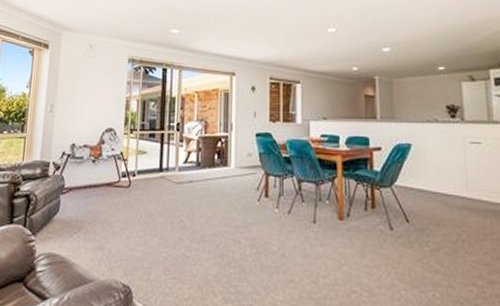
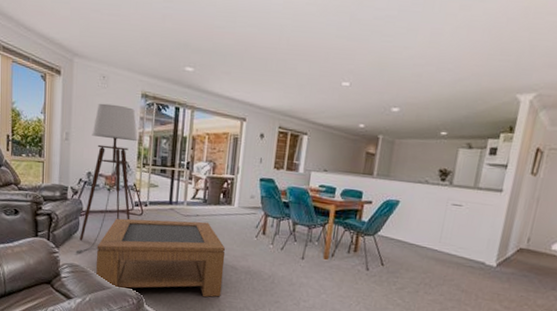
floor lamp: none [54,71,125,241] -> present [75,103,138,254]
coffee table: none [77,188,225,283] -> present [96,218,226,298]

